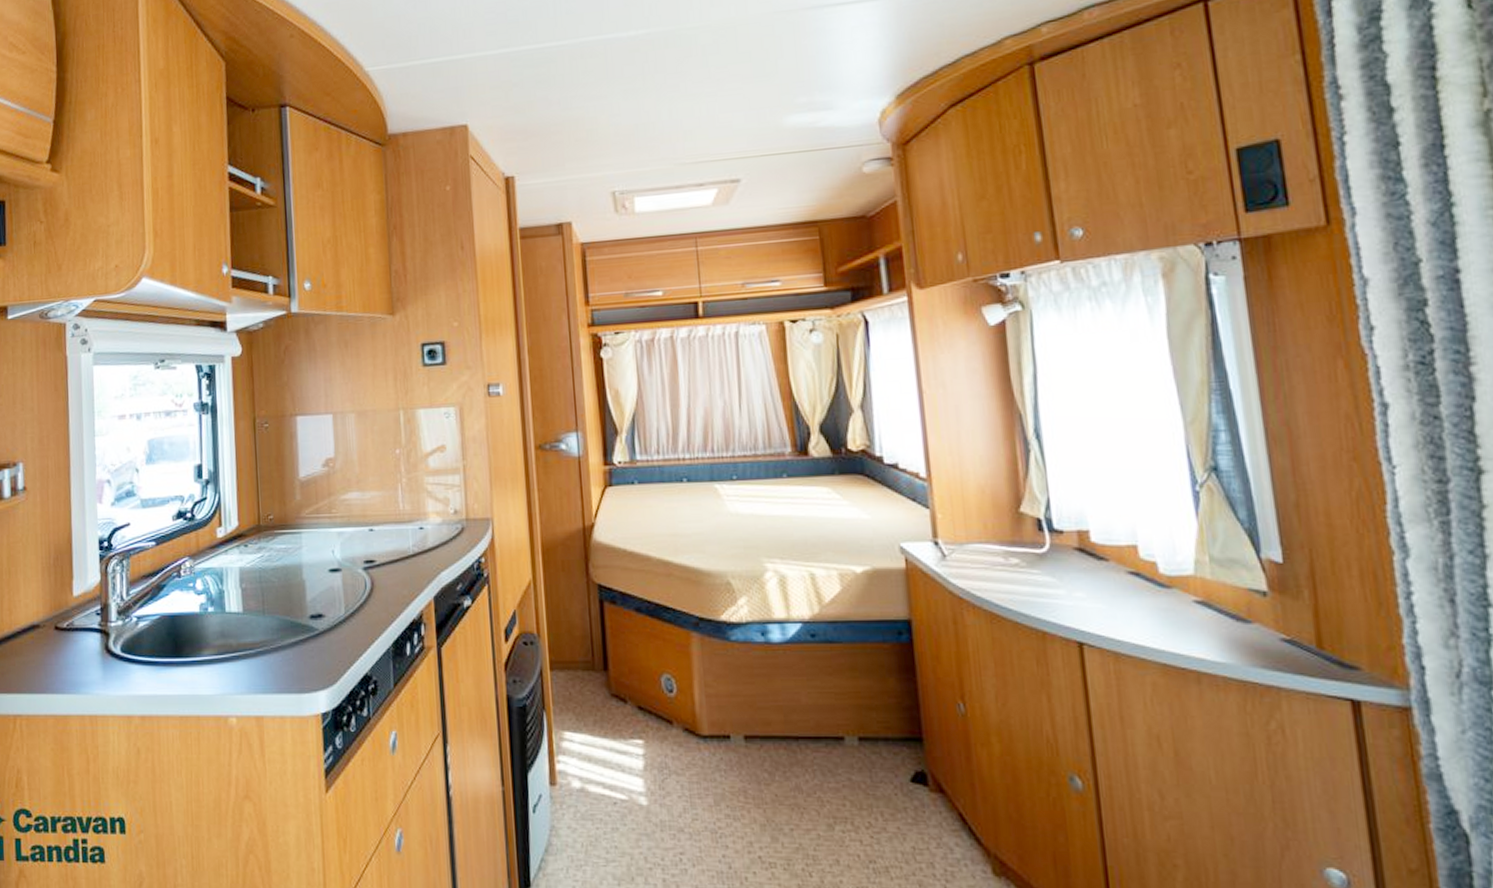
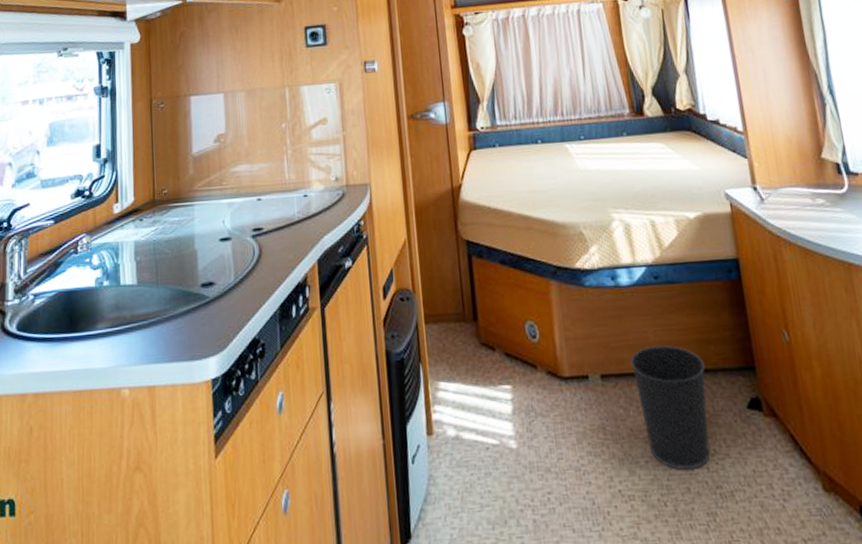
wastebasket: none [779,708,864,842] -> present [630,345,710,471]

